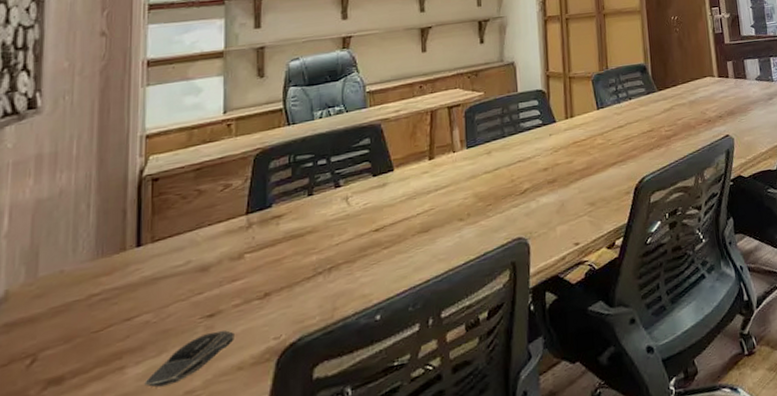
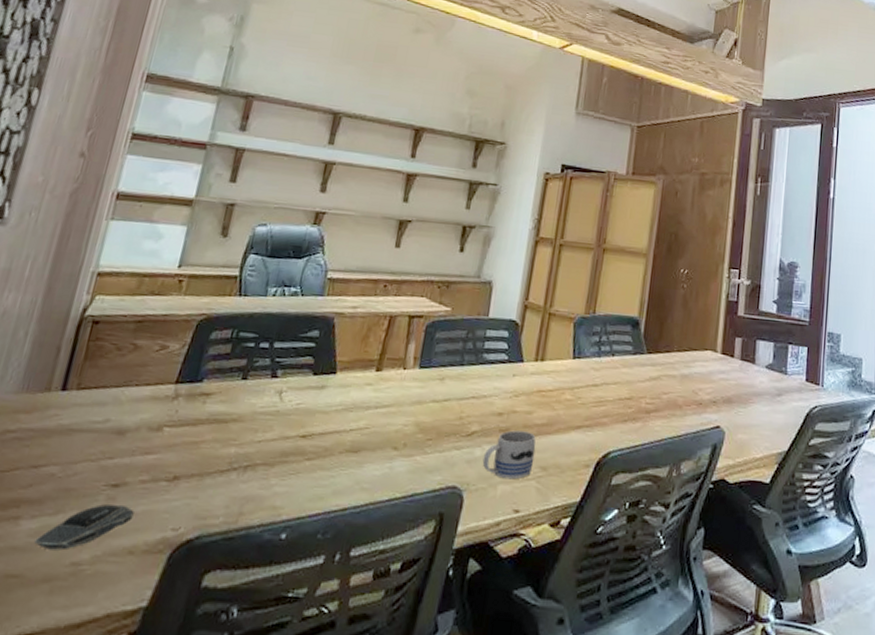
mug: none [538,177,583,221] -> present [482,430,536,480]

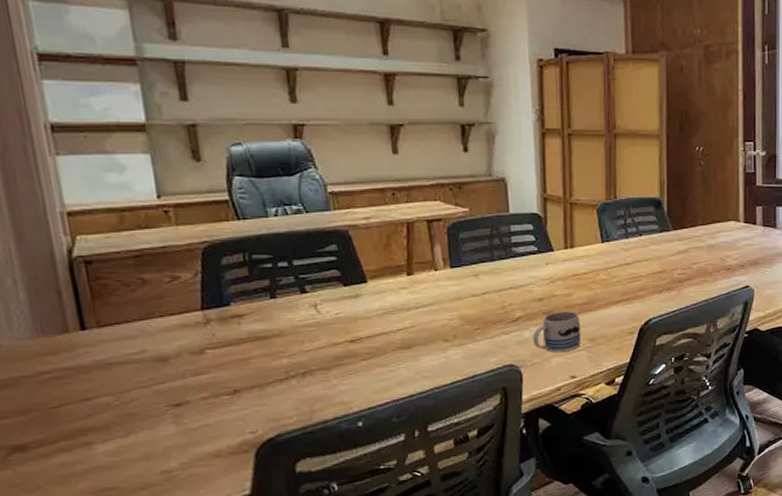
computer mouse: present [34,504,135,551] -> none [117,419,207,465]

